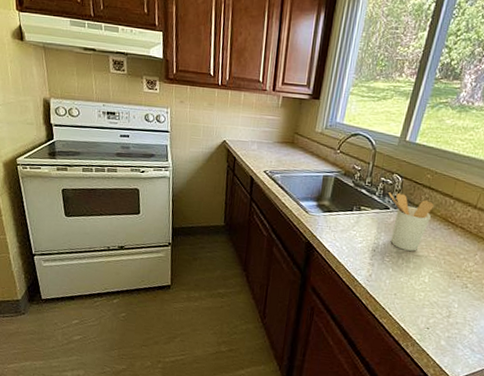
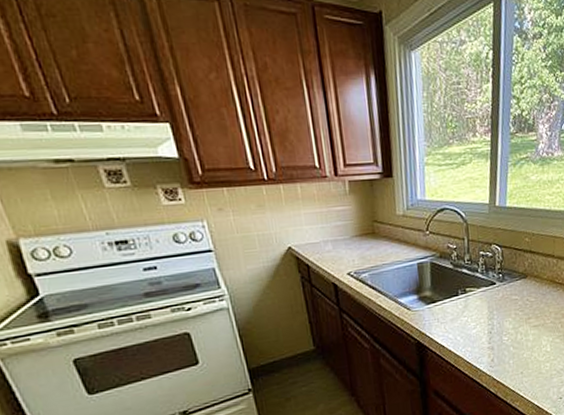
utensil holder: present [389,192,434,251] -> none [491,264,538,324]

